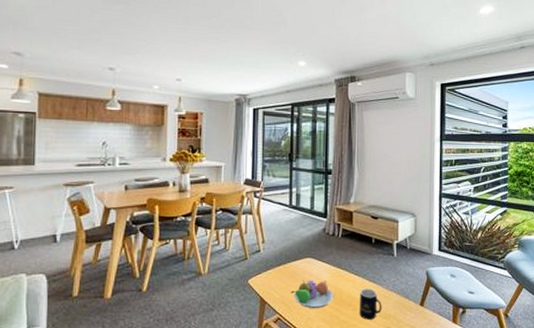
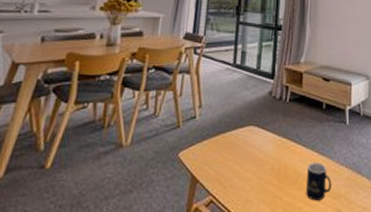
fruit bowl: present [291,280,334,309] -> none [228,152,278,189]

